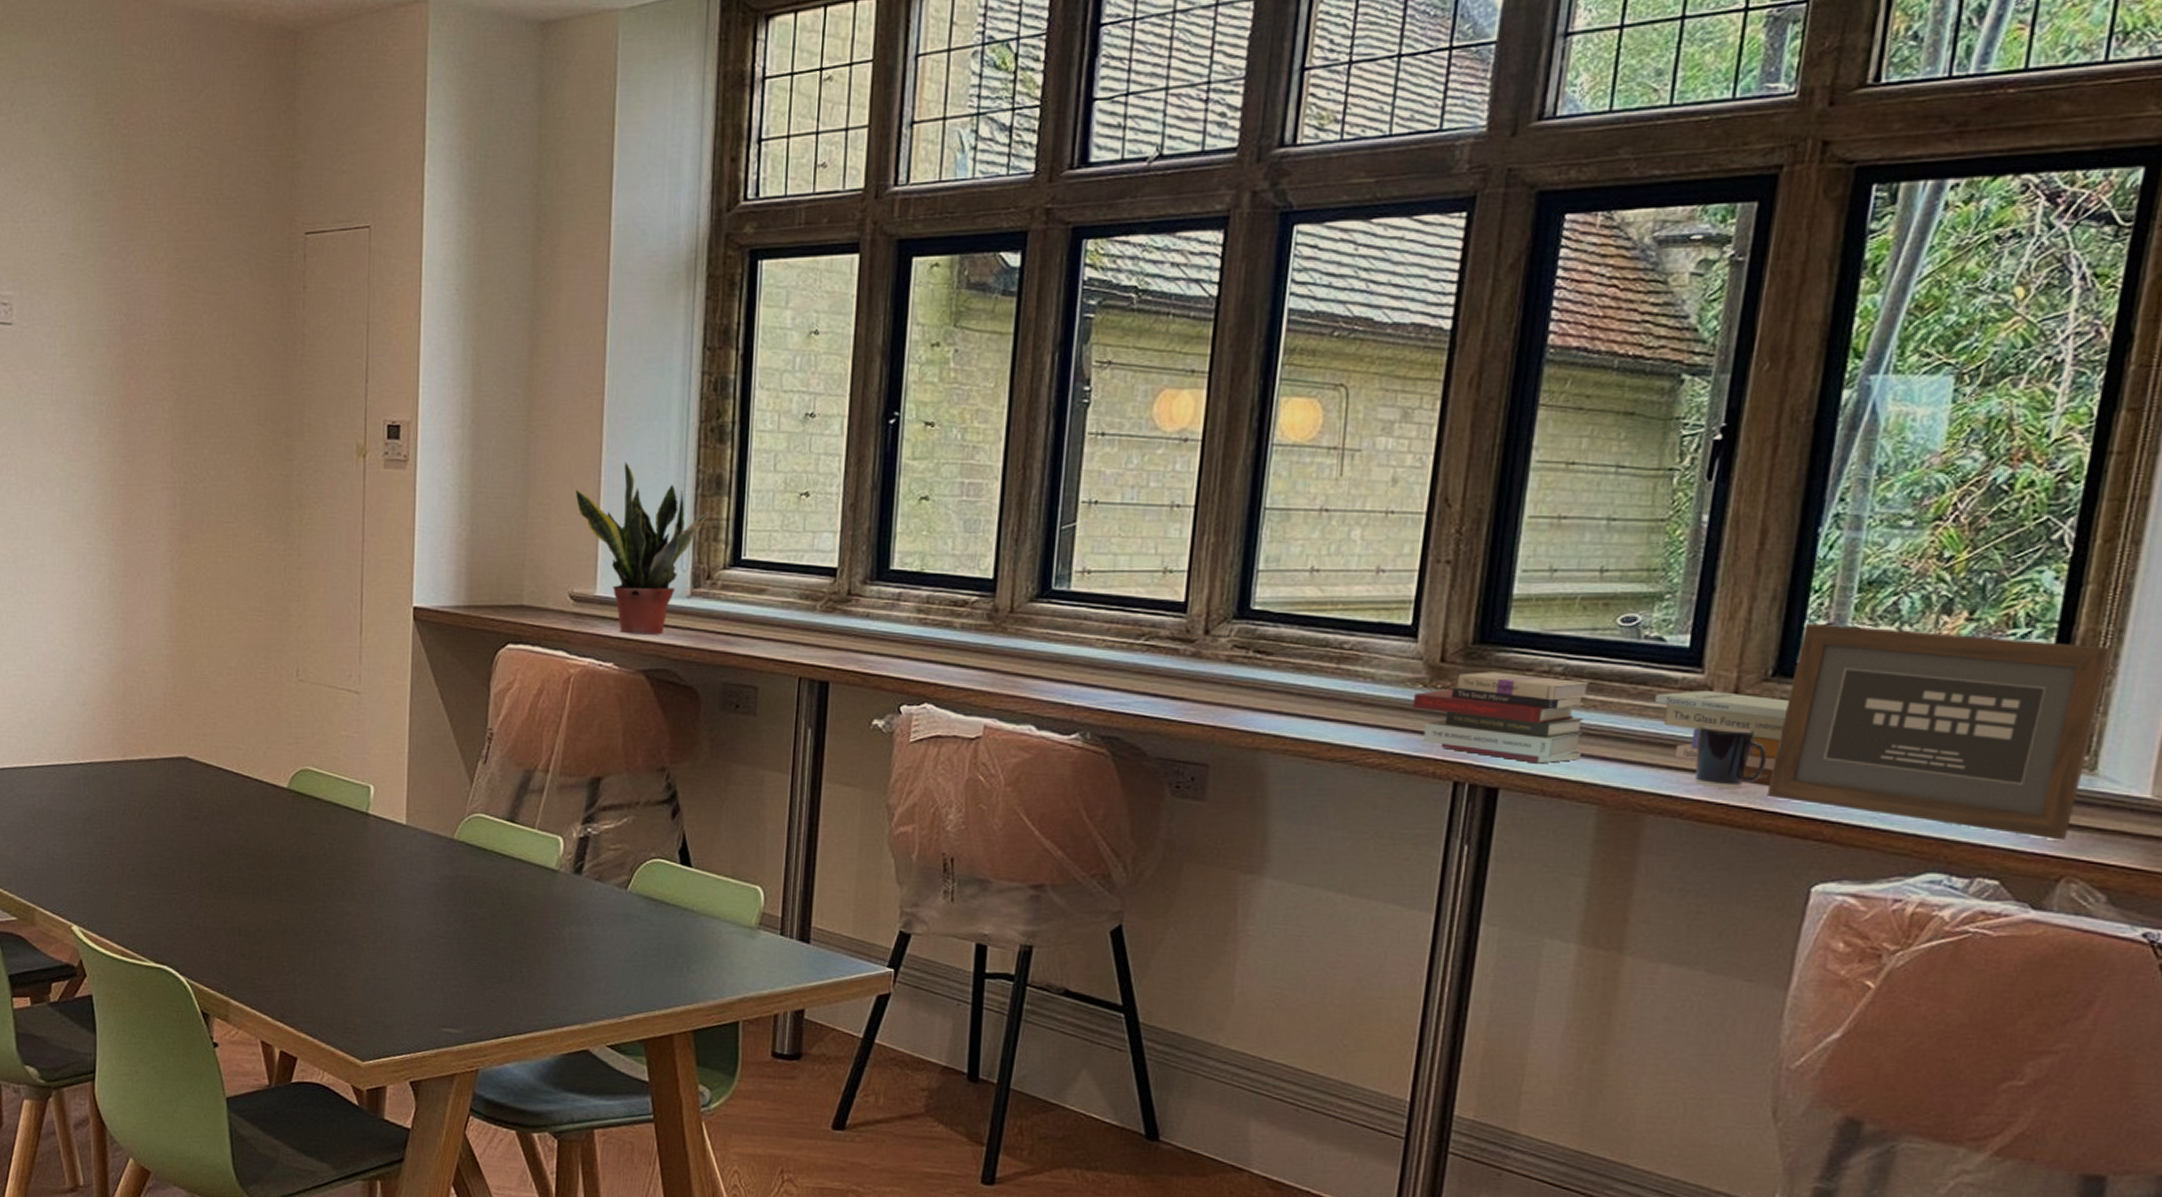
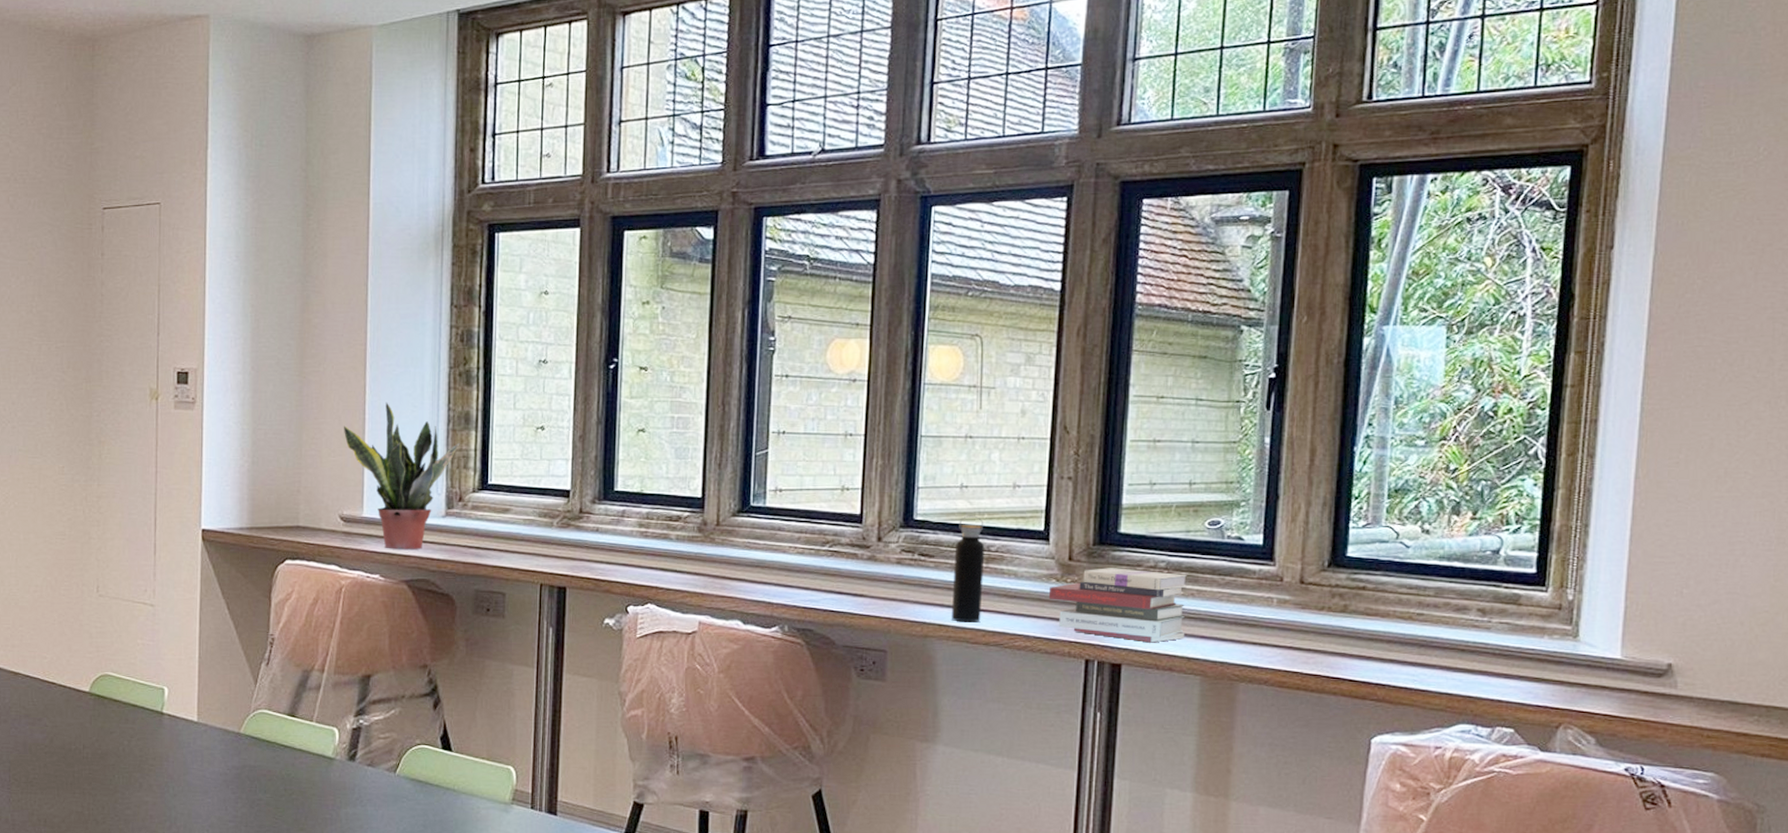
water bottle: none [1289,605,1337,734] -> present [951,515,985,623]
books: present [1655,690,1789,786] -> none [1239,579,1342,656]
mug: present [1694,725,1767,789] -> none [1274,608,1329,660]
picture frame: present [1766,623,2113,841] -> none [1331,523,1582,695]

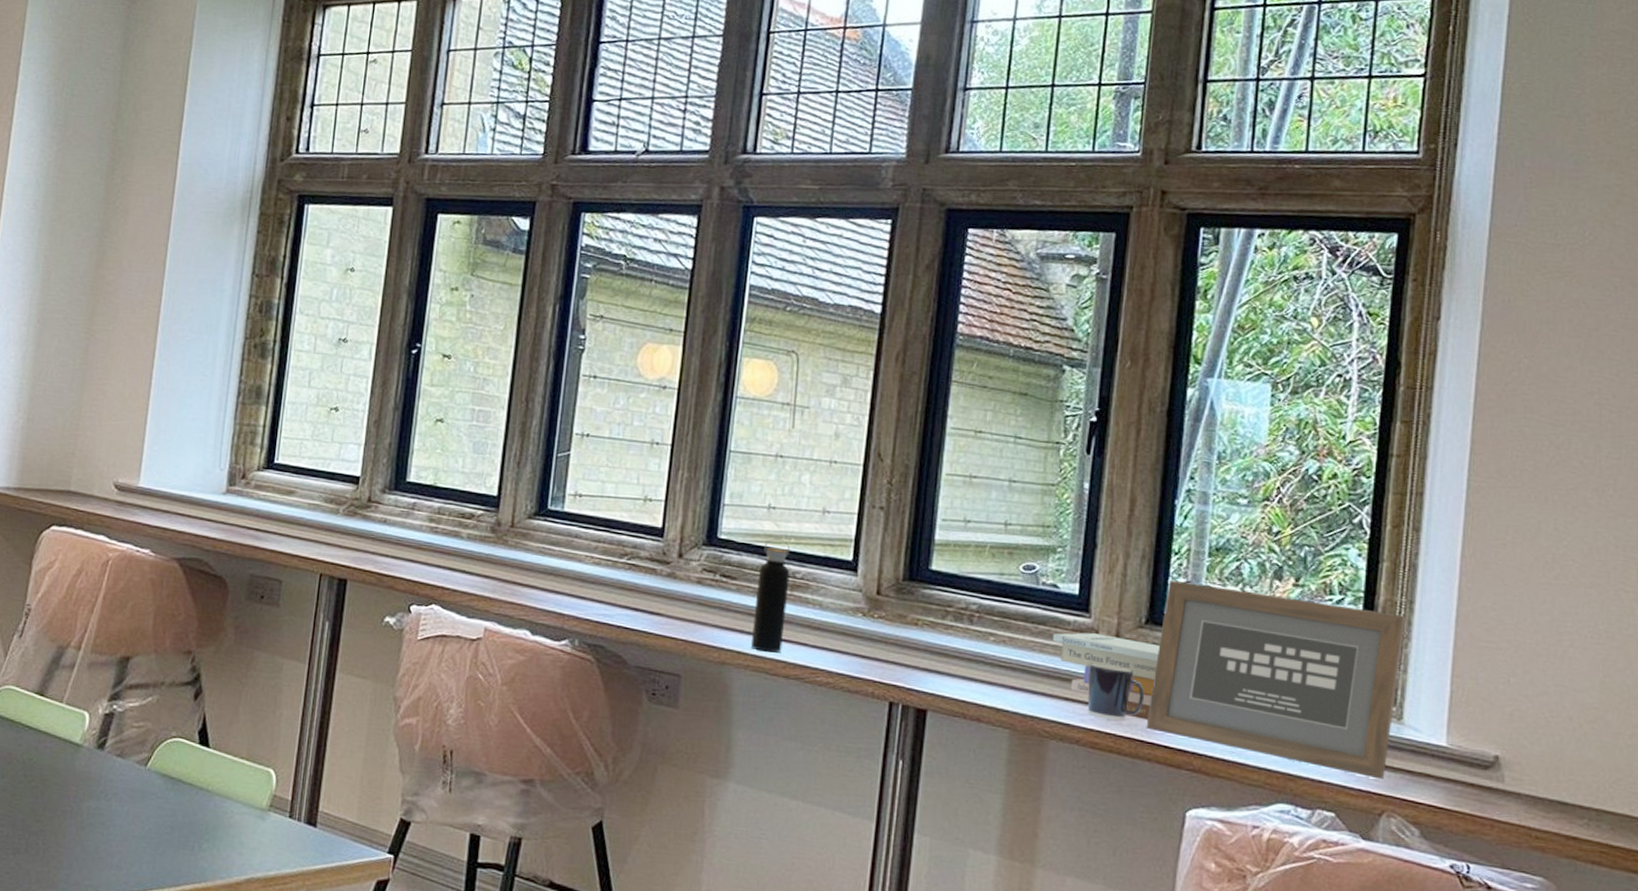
potted plant: present [343,402,460,550] -> none [127,368,249,527]
books: present [1048,568,1187,643] -> none [854,605,999,690]
books: none [1239,579,1342,656] -> present [1053,632,1160,719]
mug: none [1274,608,1329,660] -> present [1087,663,1145,721]
picture frame: none [1331,523,1582,695] -> present [1146,580,1406,780]

